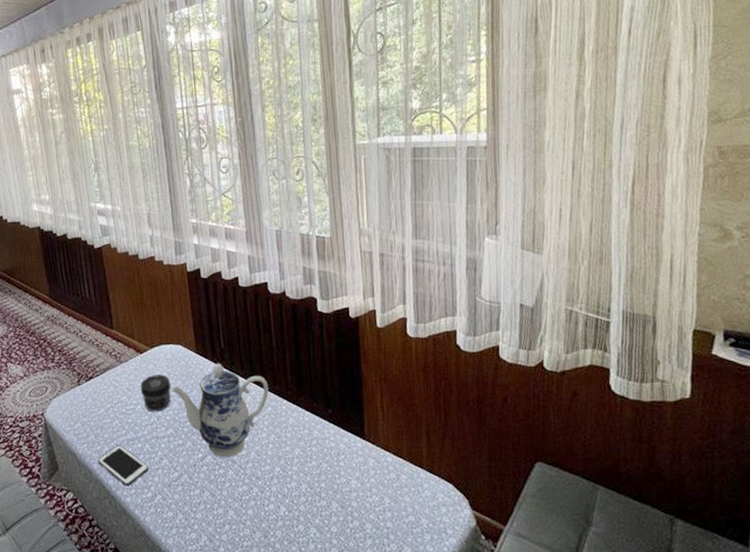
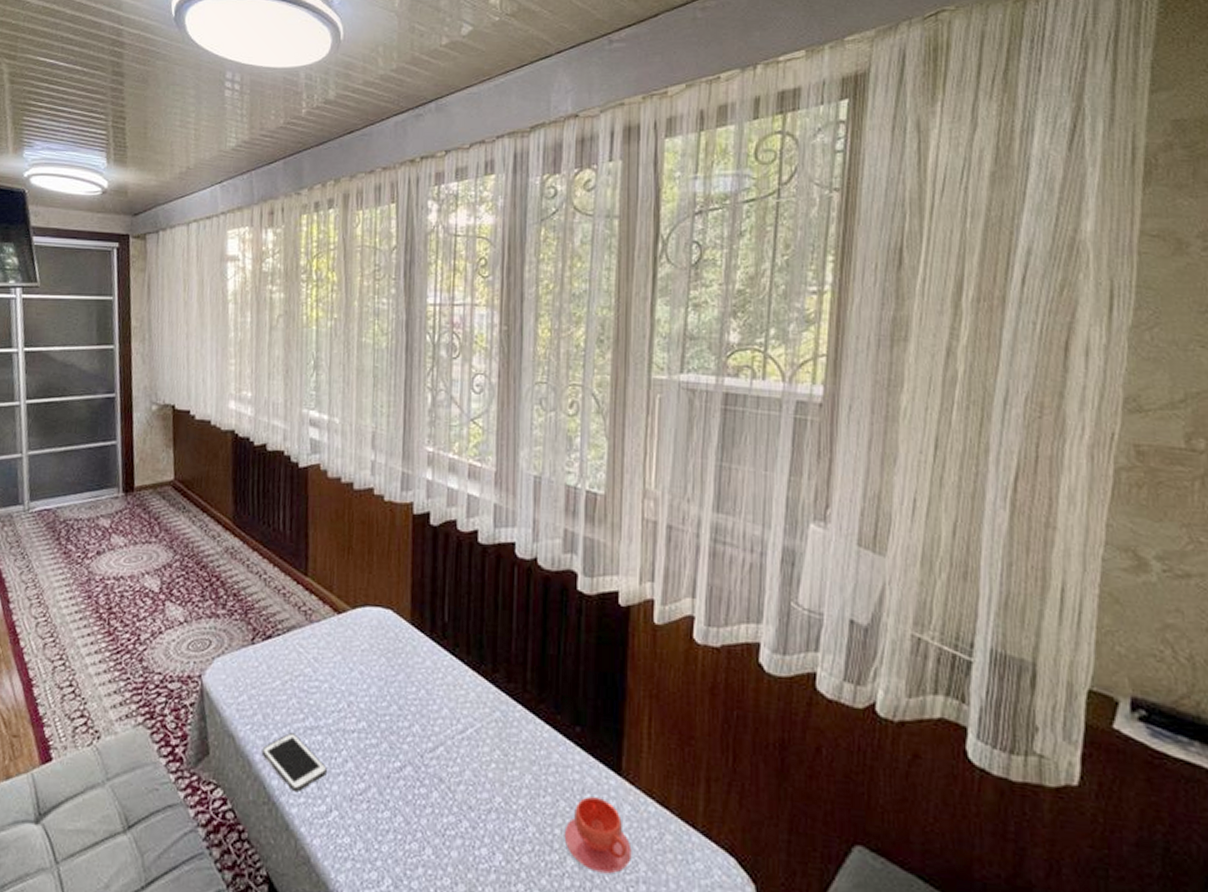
jar: present [140,374,171,412] -> none [330,645,372,696]
teapot: present [171,363,269,458] -> none [372,641,500,774]
teacup: none [328,457,379,509] -> present [564,796,632,874]

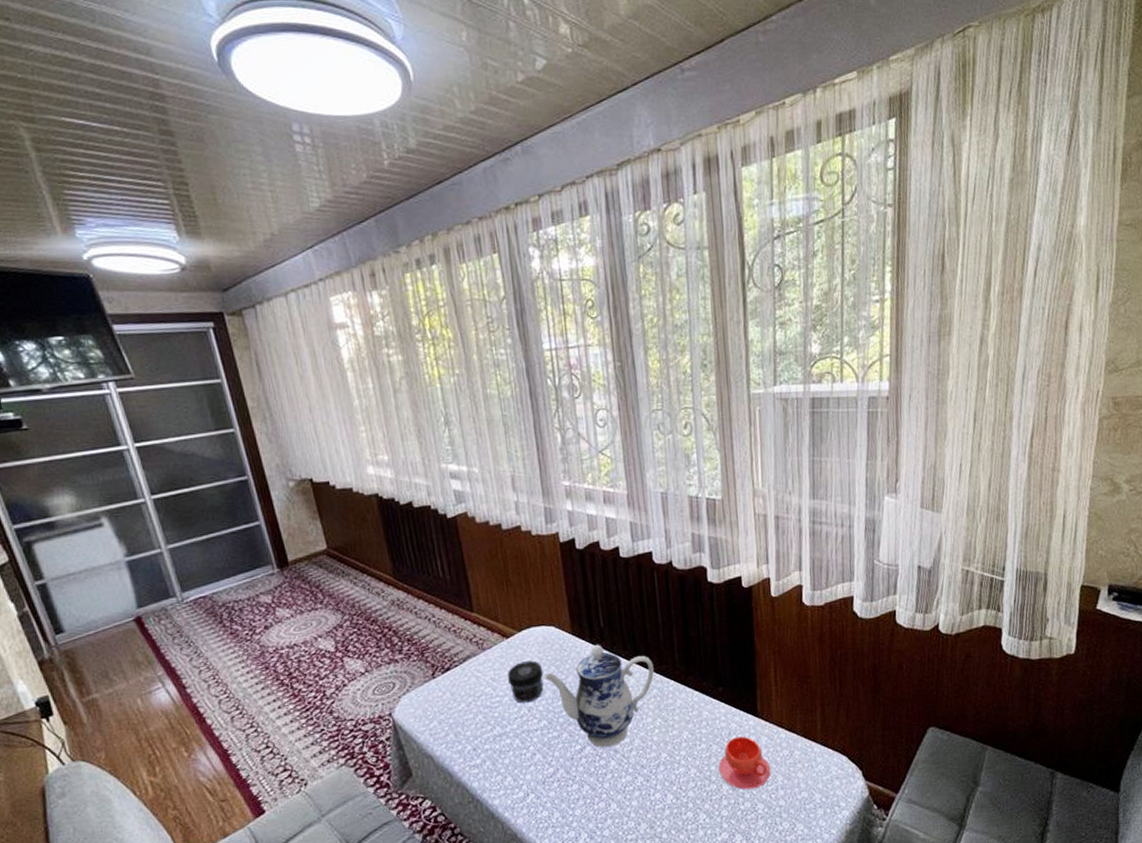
cell phone: present [261,733,327,793] -> none [459,742,519,788]
jar: none [330,645,372,696] -> present [507,660,544,703]
teapot: none [372,641,500,774] -> present [544,644,654,748]

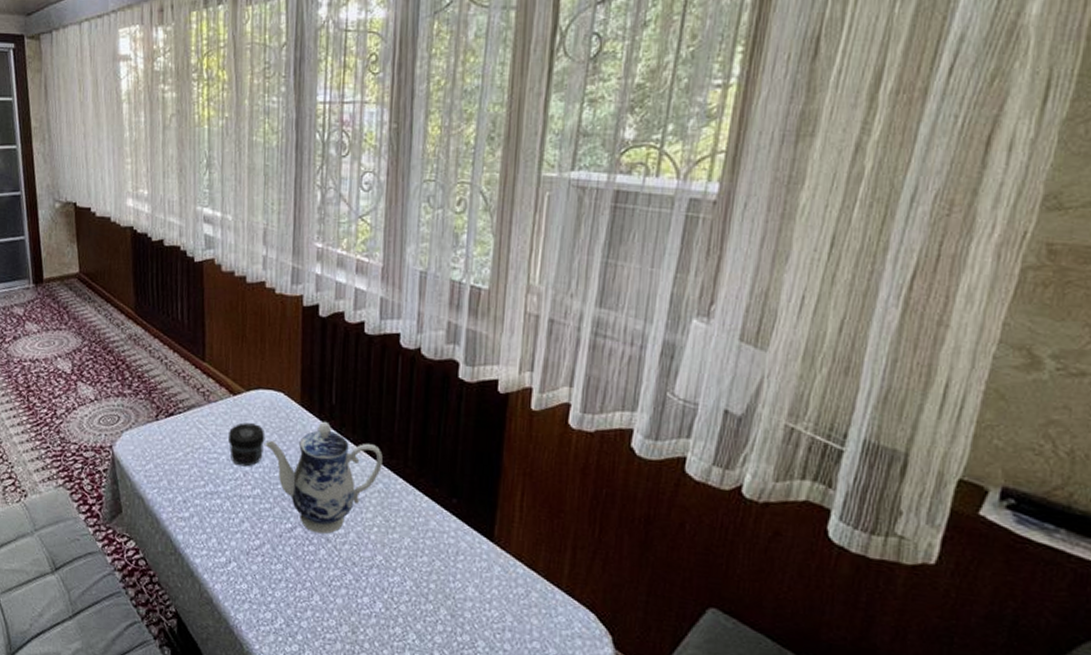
teacup: present [718,736,771,790] -> none [438,558,500,623]

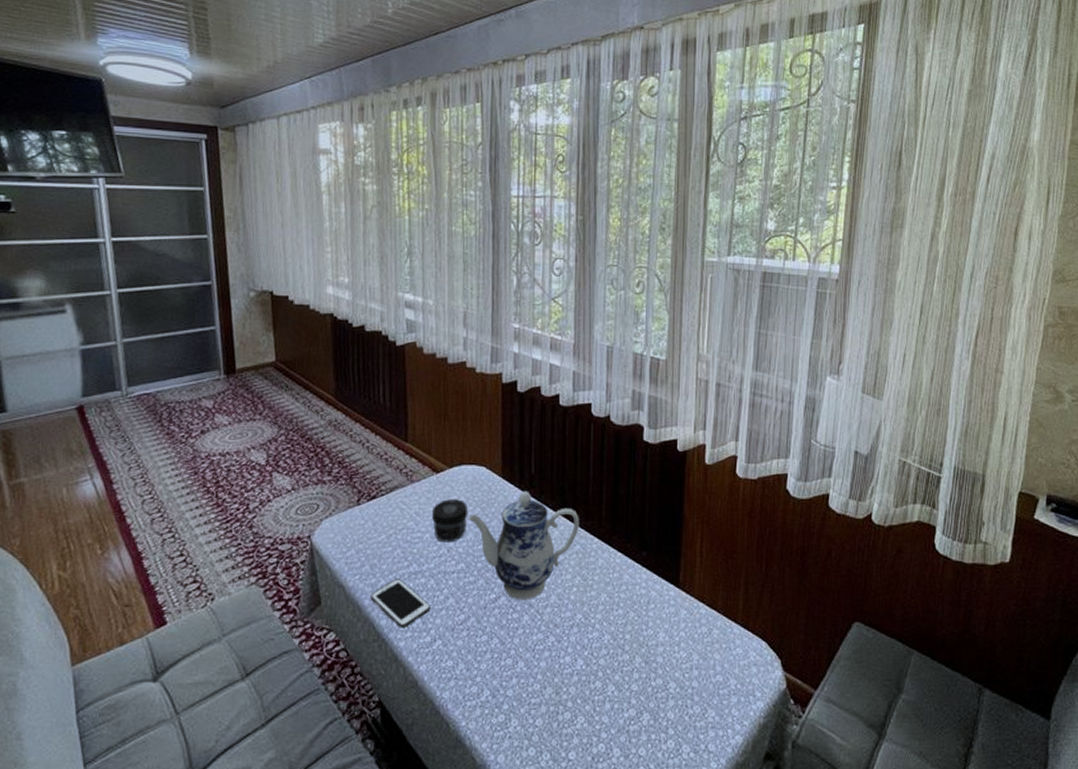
cell phone: none [168,496,226,546] -> present [370,579,430,629]

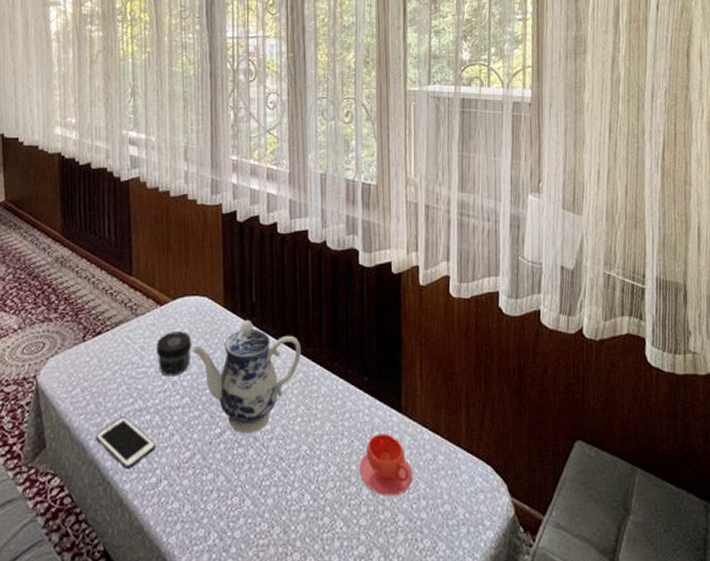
teacup: none [633,607,687,665] -> present [359,433,413,497]

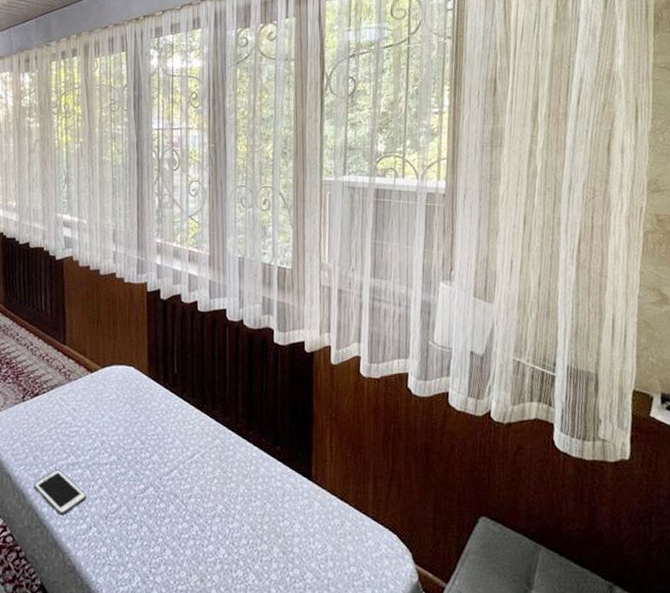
jar: present [155,331,192,377] -> none [86,396,119,436]
teapot: present [192,319,301,434] -> none [119,388,218,491]
teacup: present [359,433,413,497] -> none [271,499,322,556]

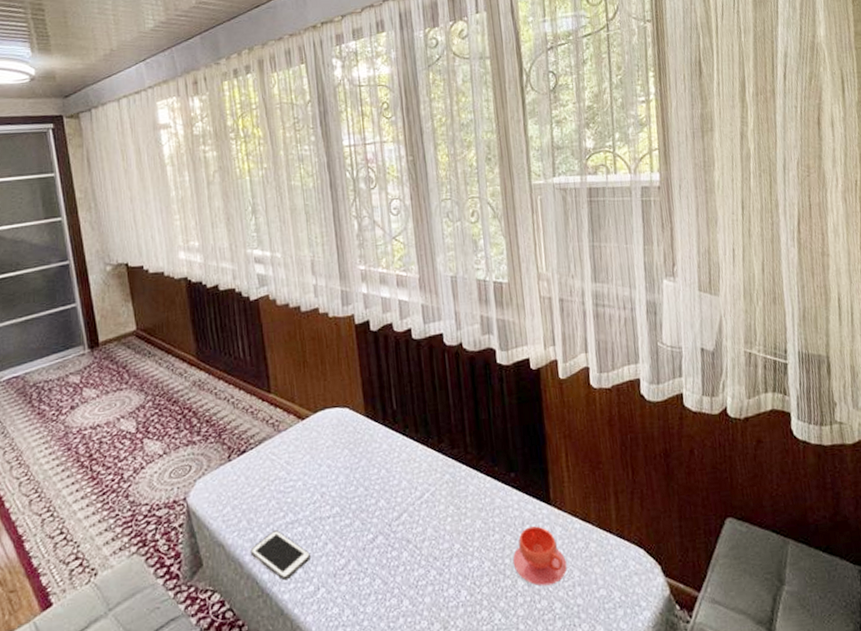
teacup: none [271,499,322,556] -> present [512,526,567,586]

